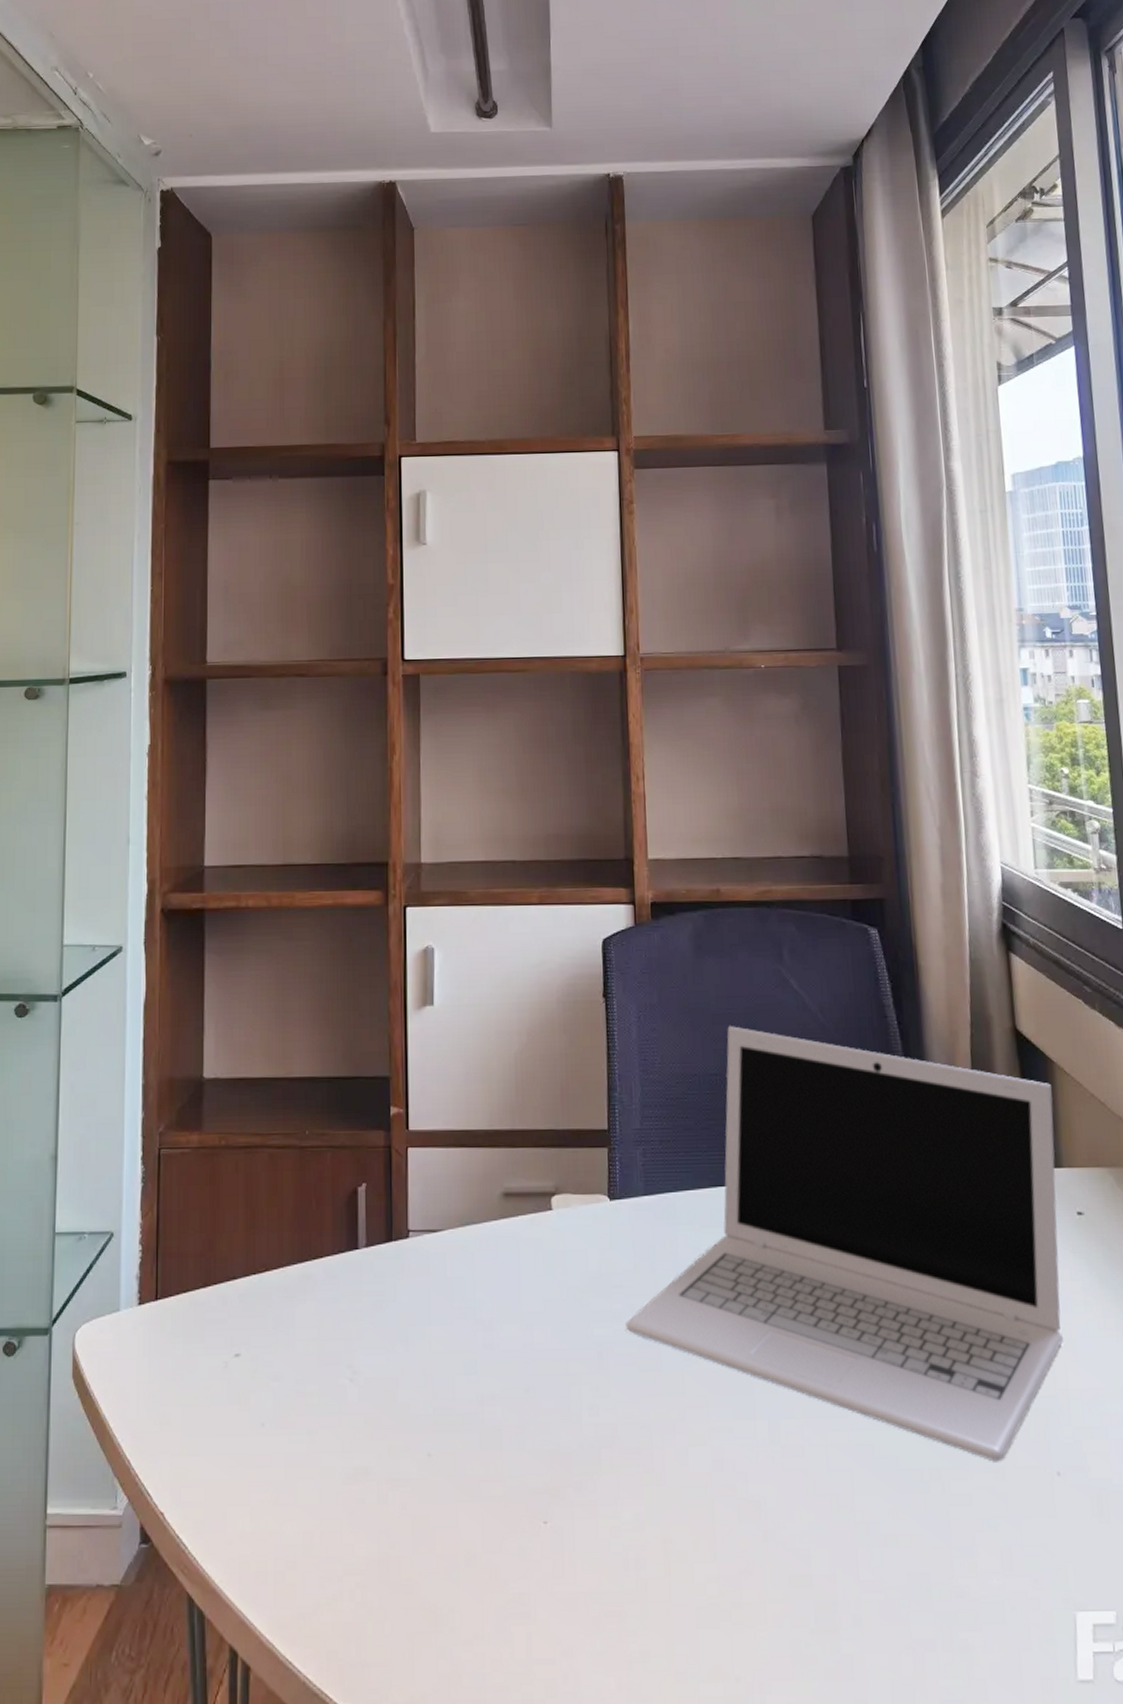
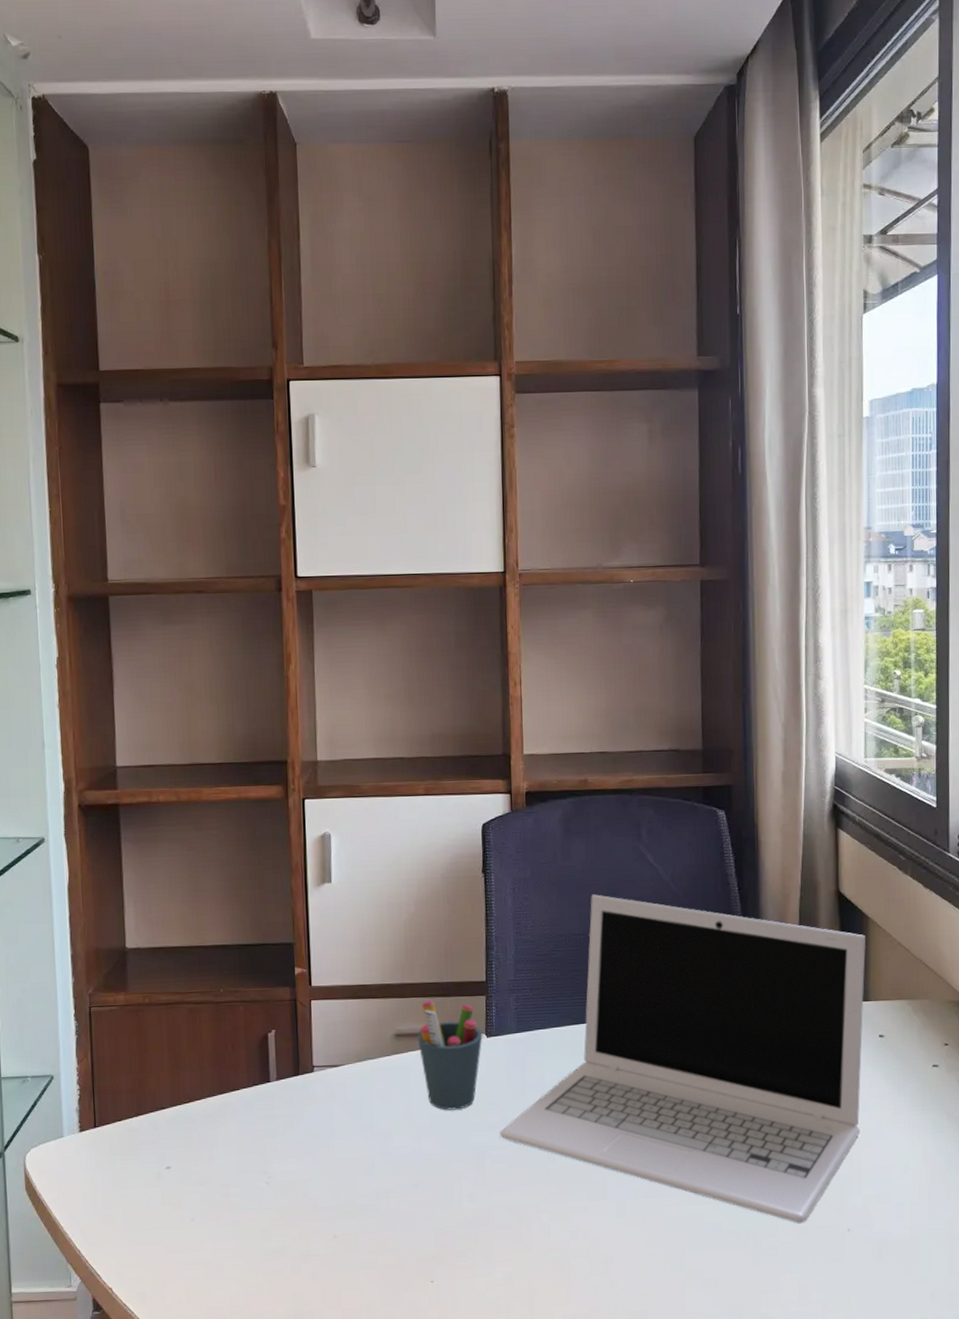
pen holder: none [529,1152,605,1293] -> present [417,1000,483,1110]

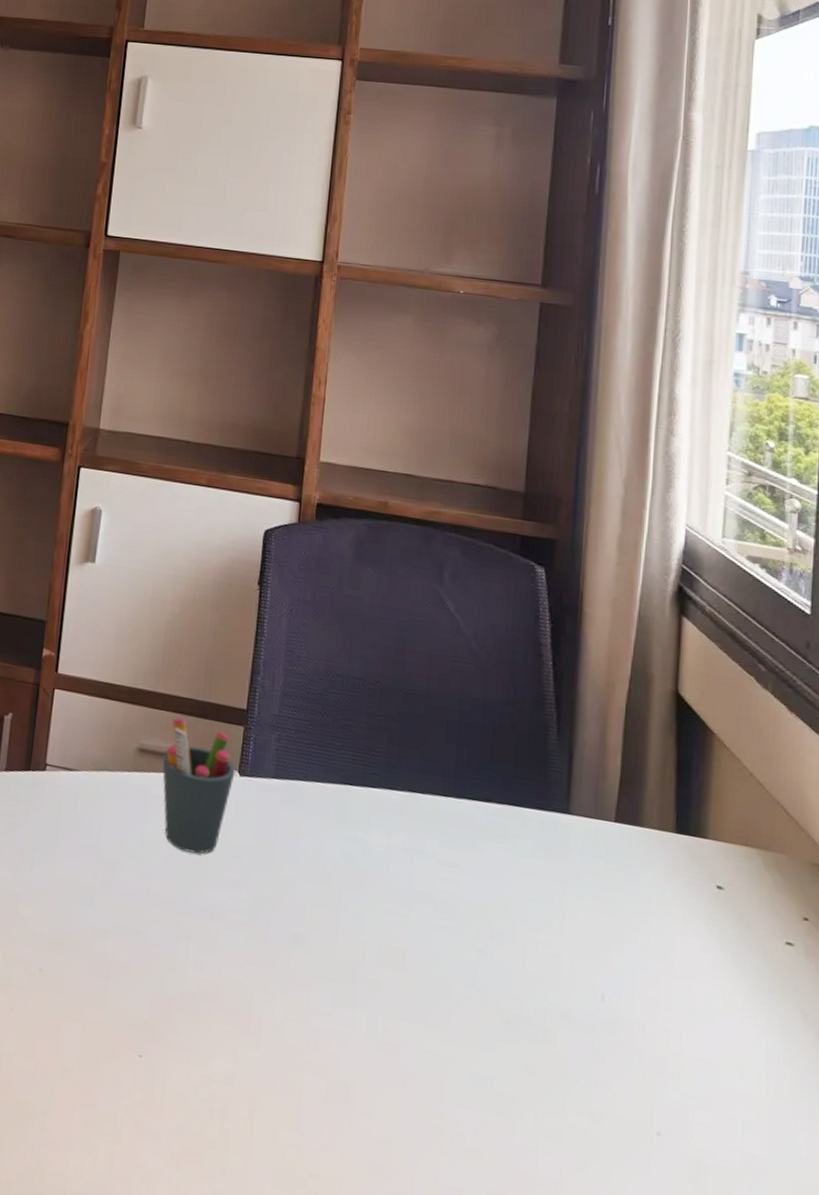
laptop: present [500,894,866,1224] -> none [240,635,707,1108]

